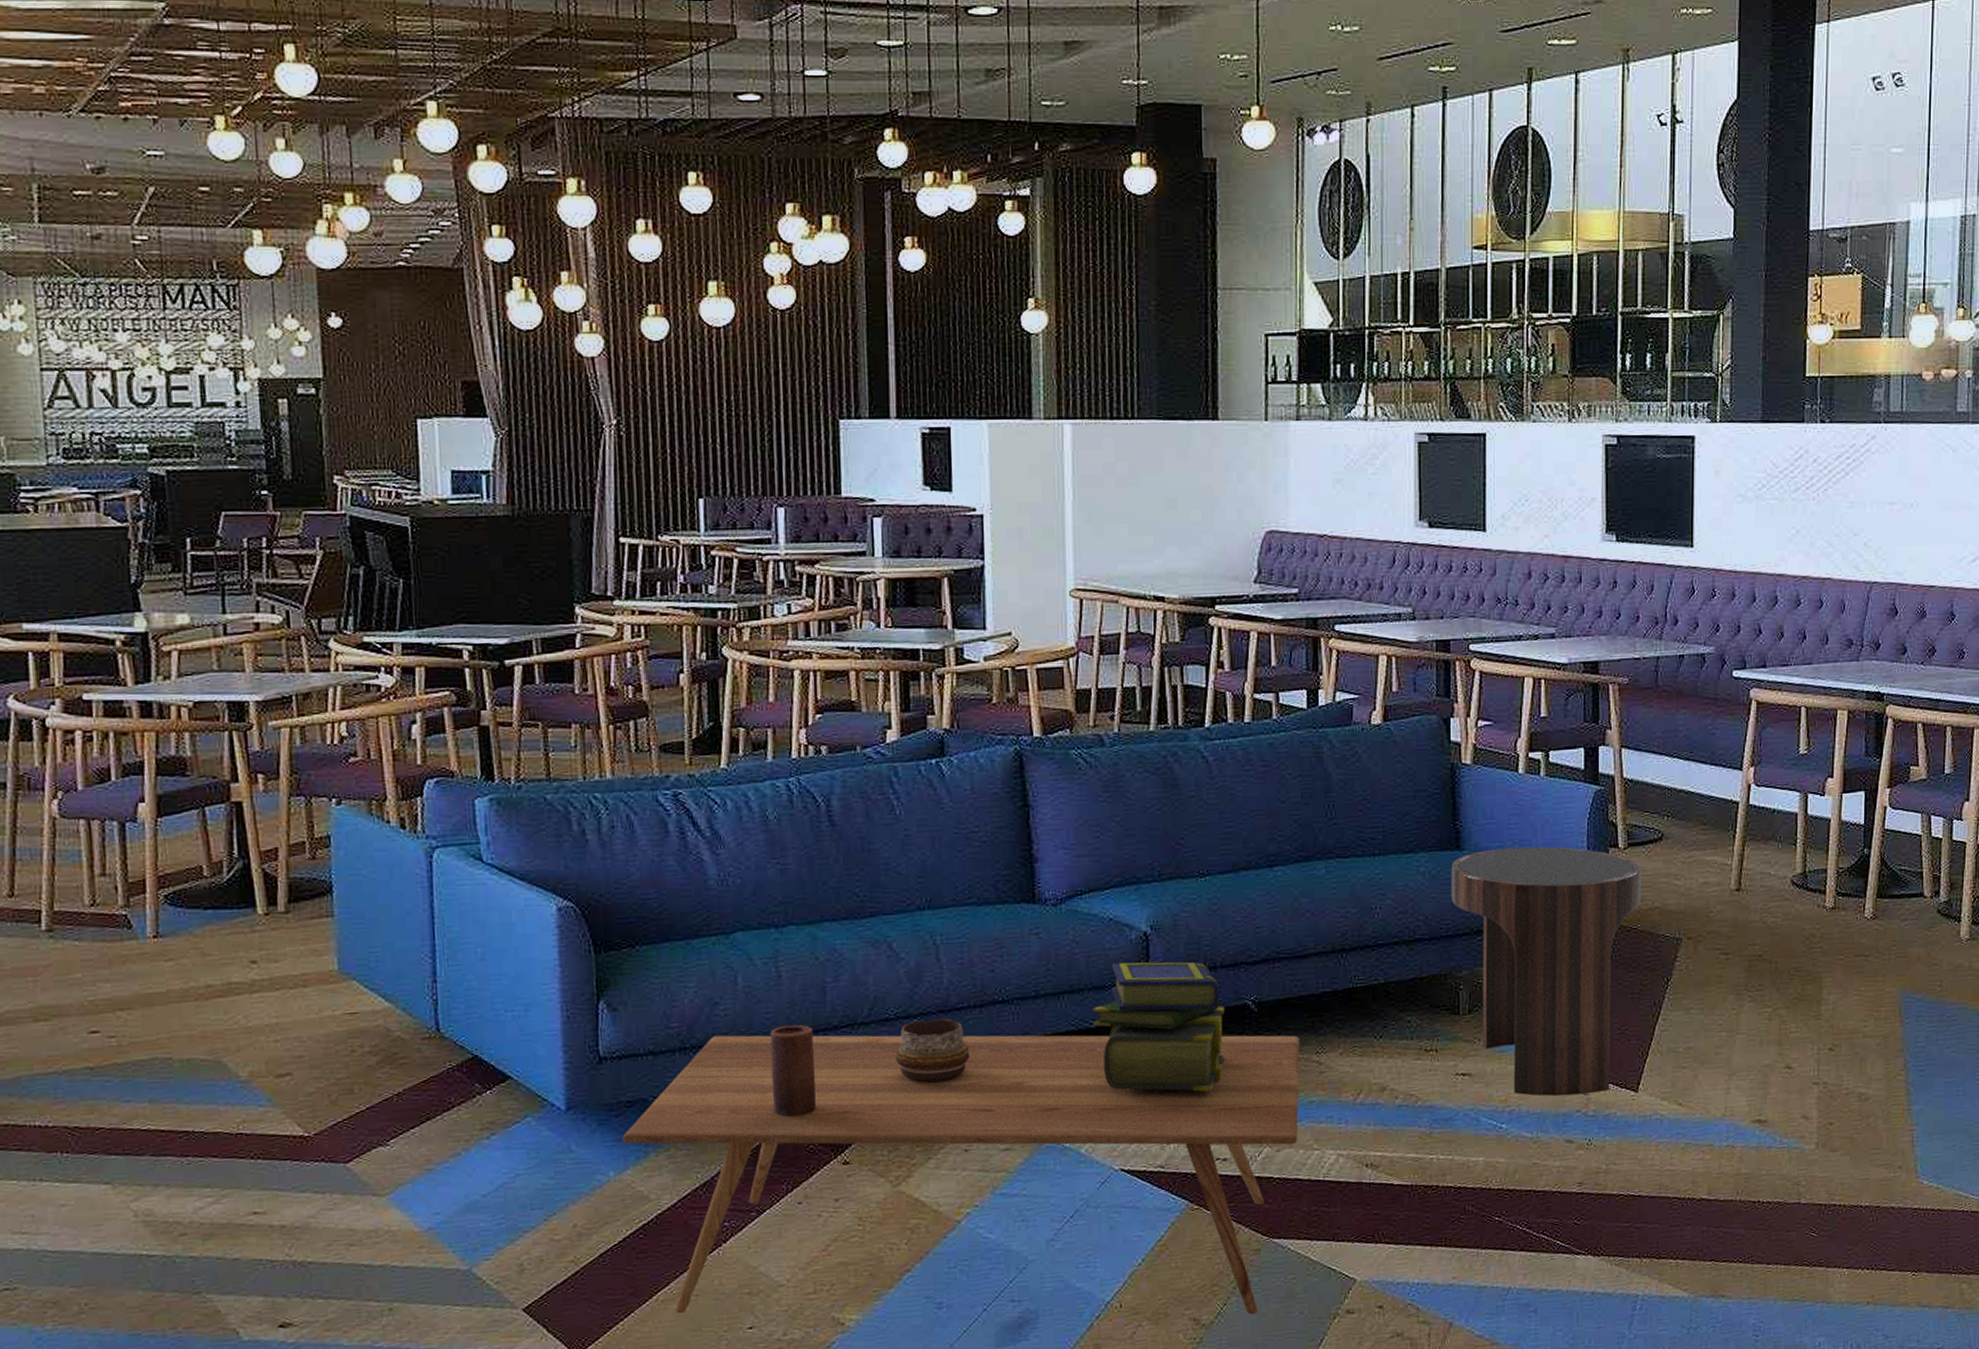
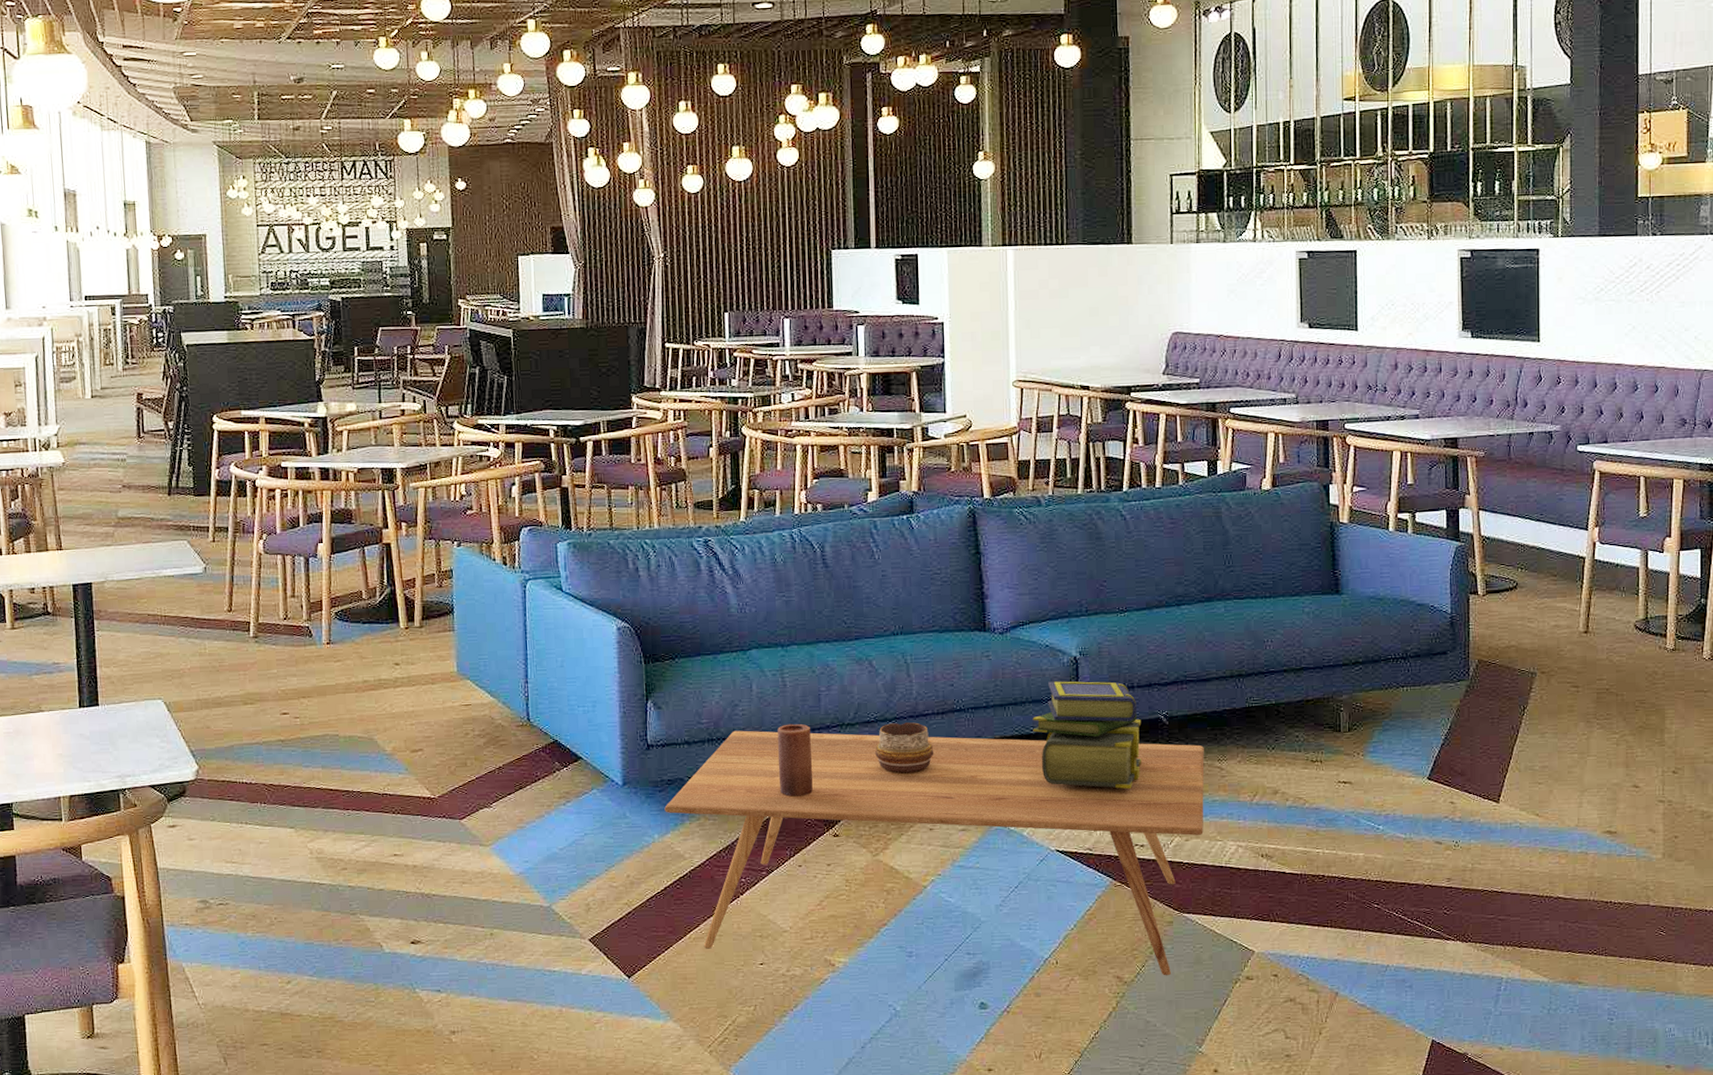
side table: present [1451,846,1641,1096] -> none [1332,592,1498,804]

